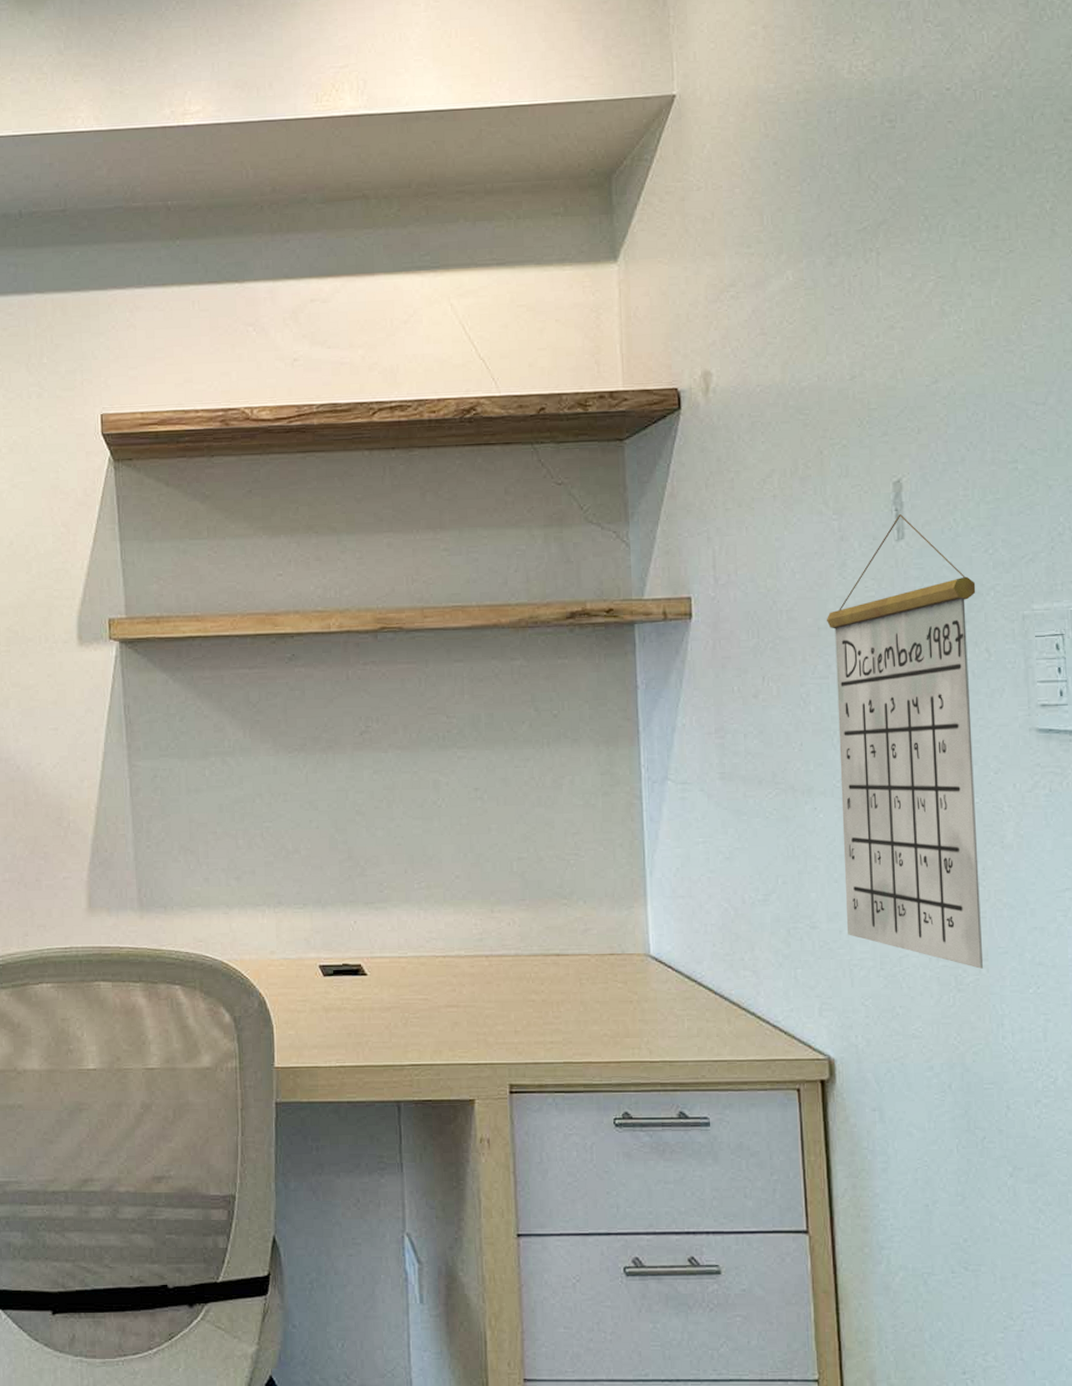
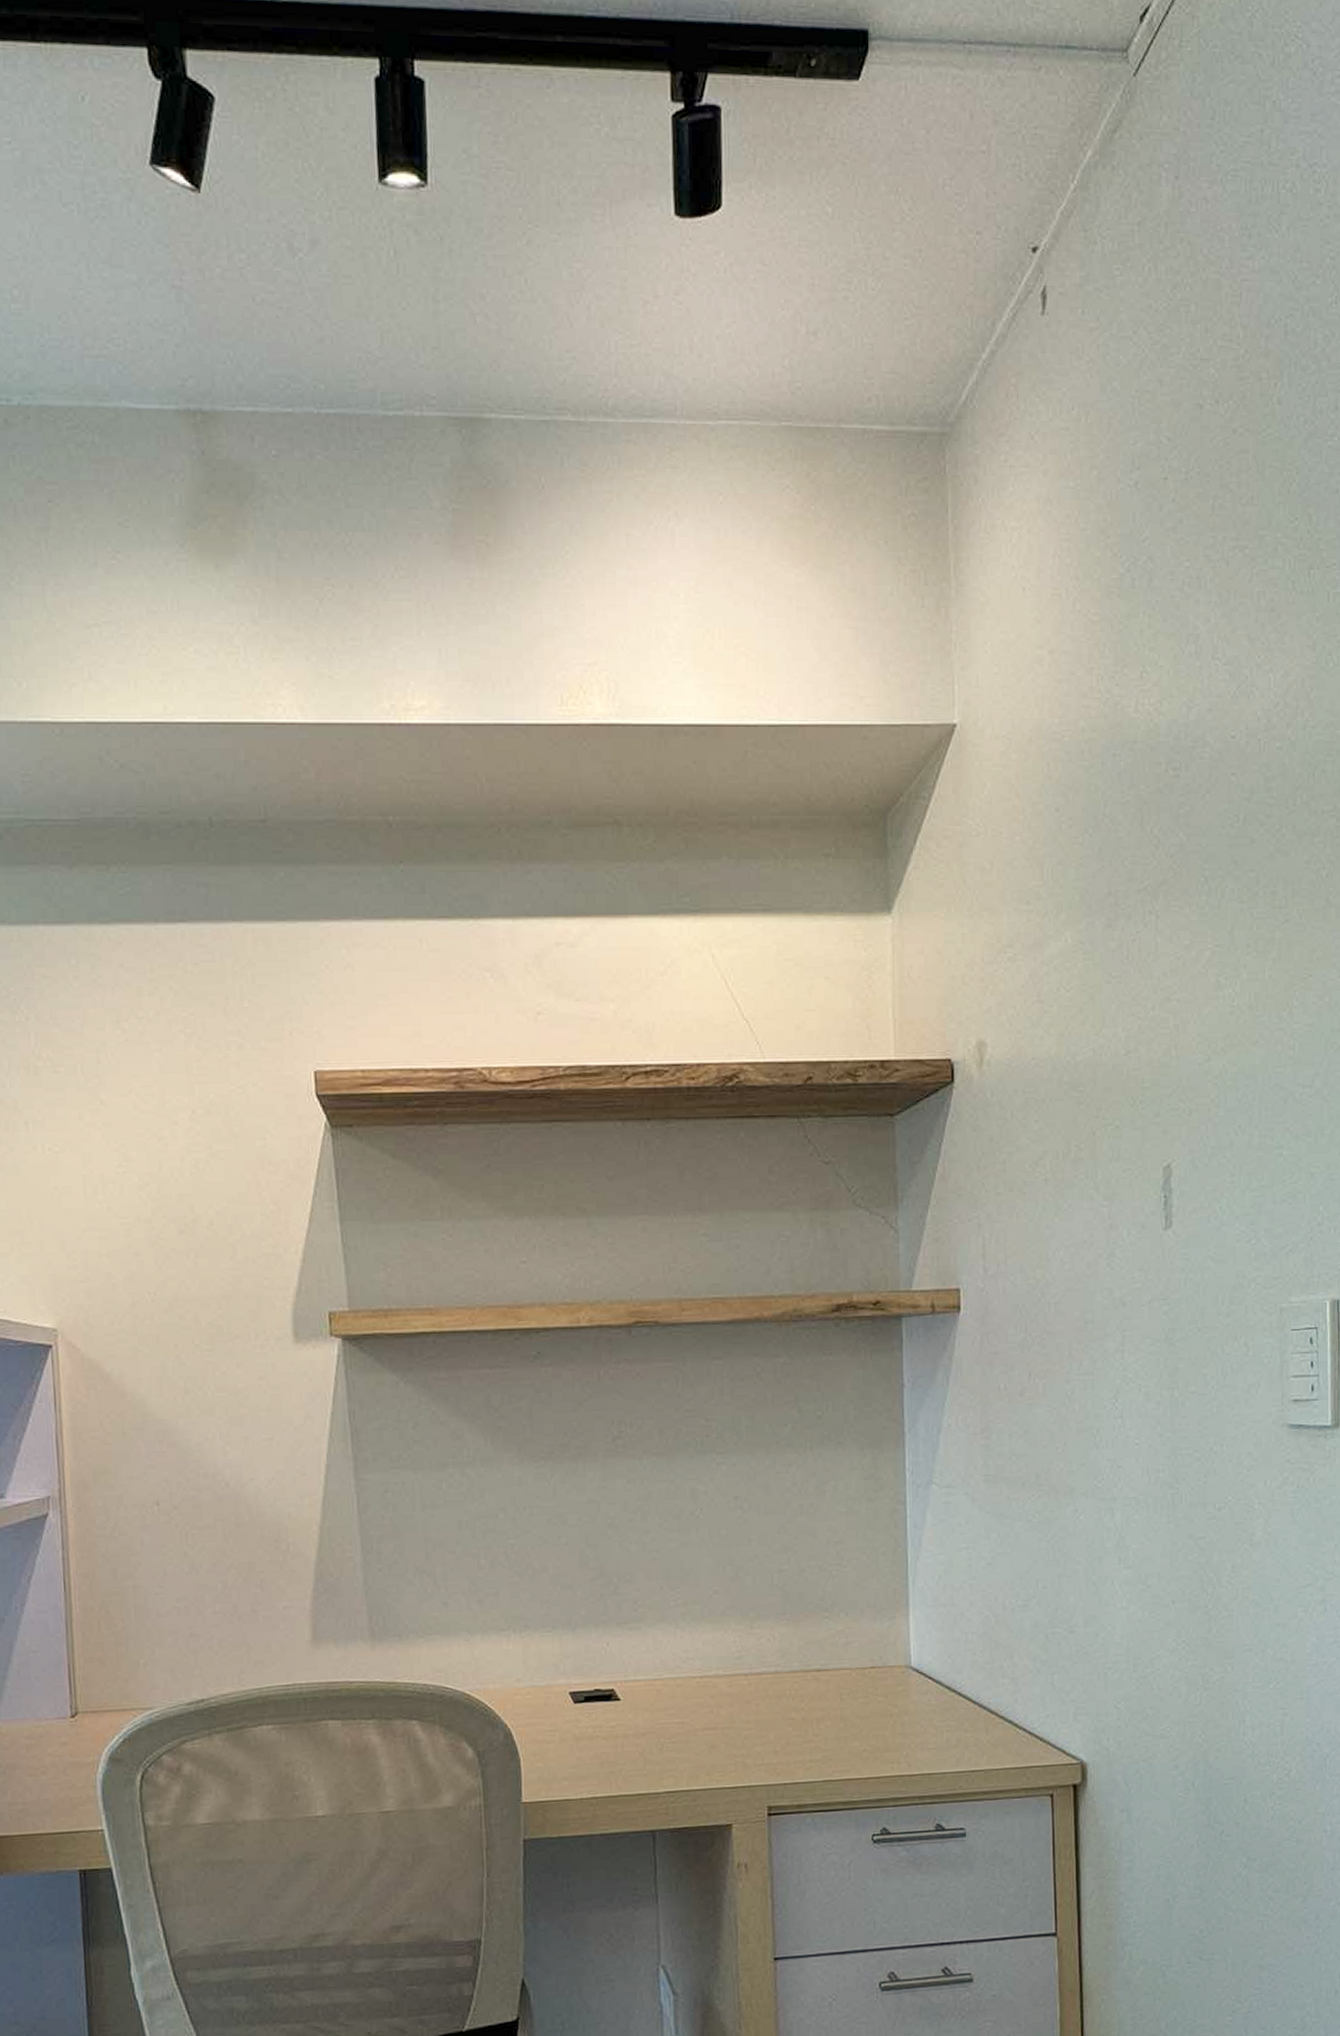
calendar: present [827,514,984,969] -> none [1094,1201,1238,1667]

